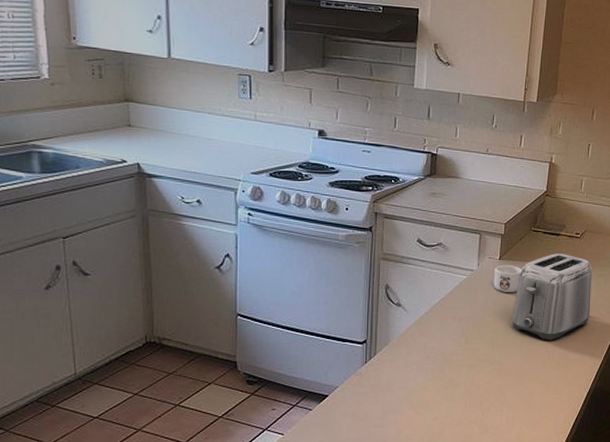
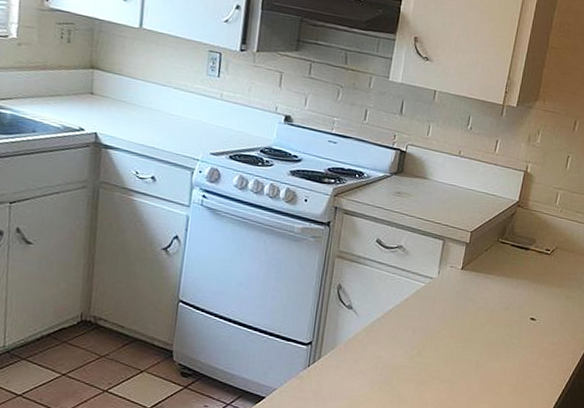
mug: present [493,265,522,293] -> none [453,275,485,307]
toaster: present [511,254,592,340] -> none [468,269,560,362]

